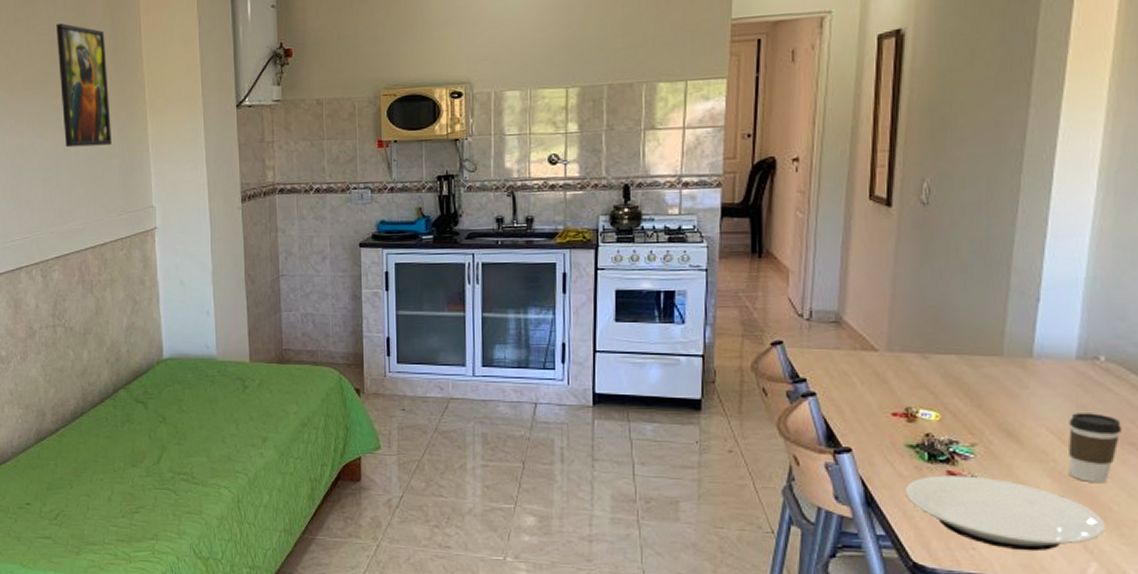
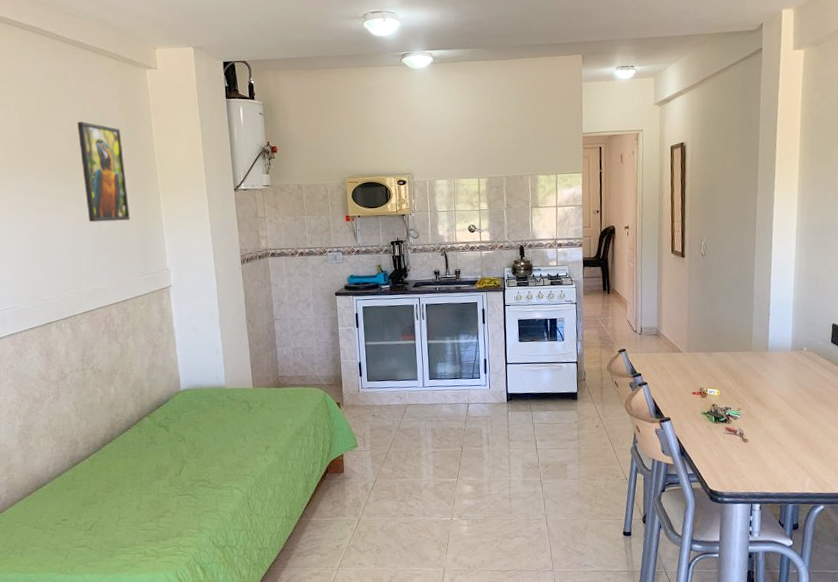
plate: present [905,475,1105,552] -> none [702,429,813,475]
coffee cup: present [1069,413,1122,482] -> none [790,383,818,427]

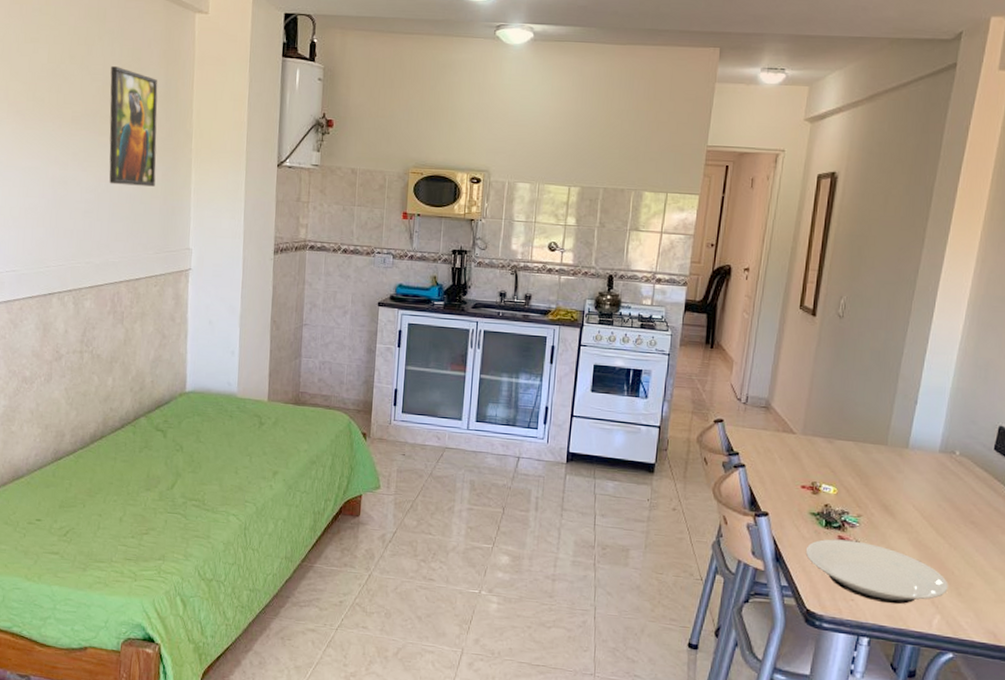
plate: none [702,429,813,475] -> present [805,539,948,605]

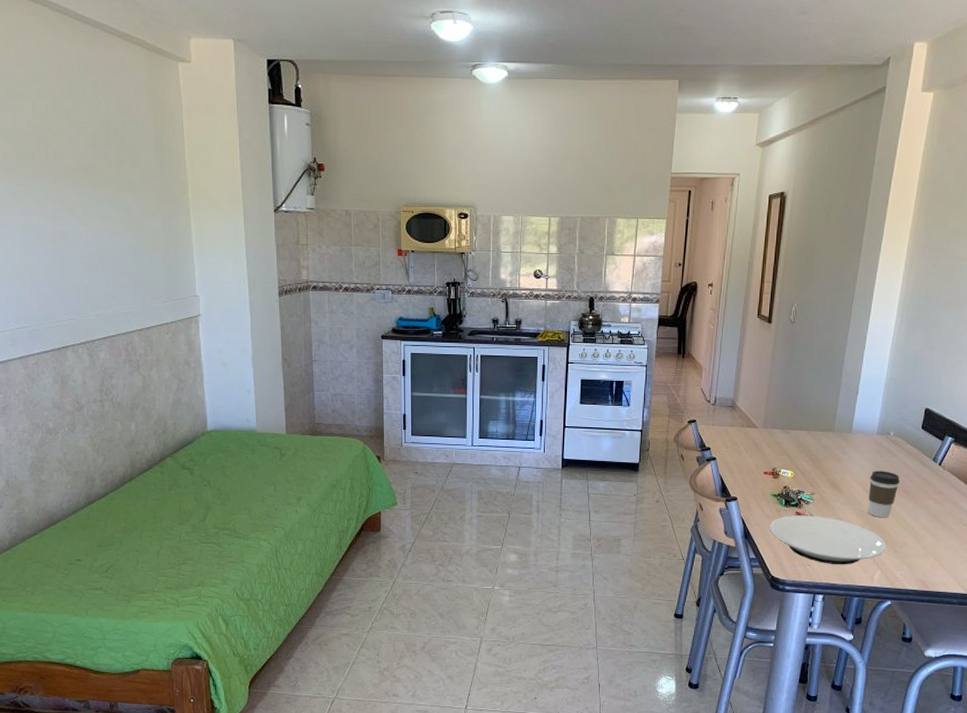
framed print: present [109,65,158,187] -> none [99,118,156,237]
coffee cup: none [926,495,967,552] -> present [868,471,900,517]

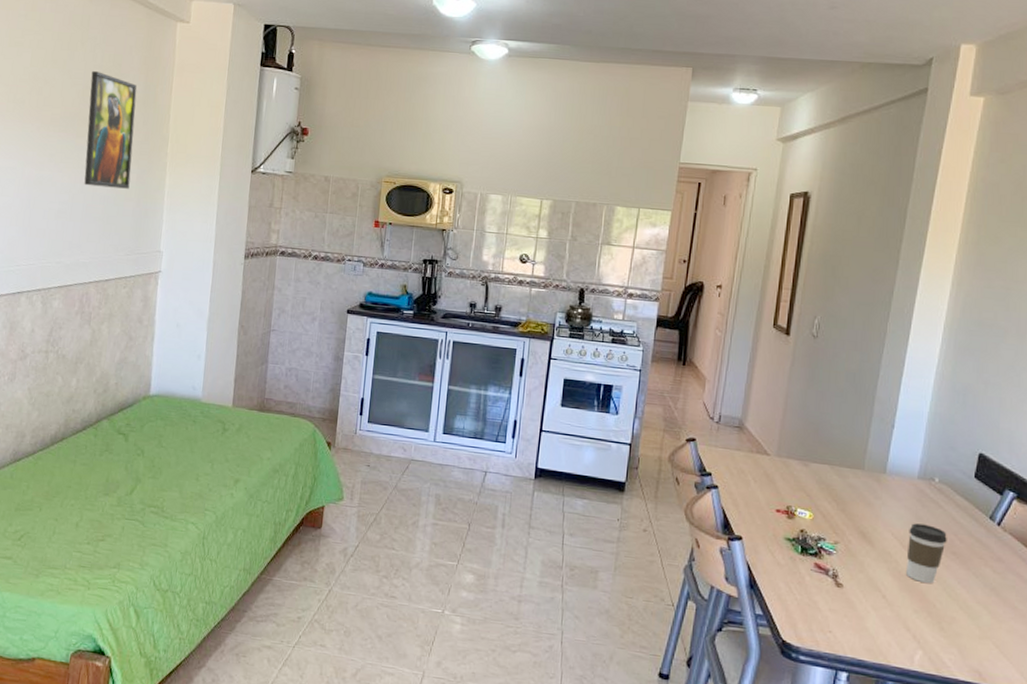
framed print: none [99,118,156,237] -> present [84,70,137,189]
plate: present [769,515,886,565] -> none [781,566,930,638]

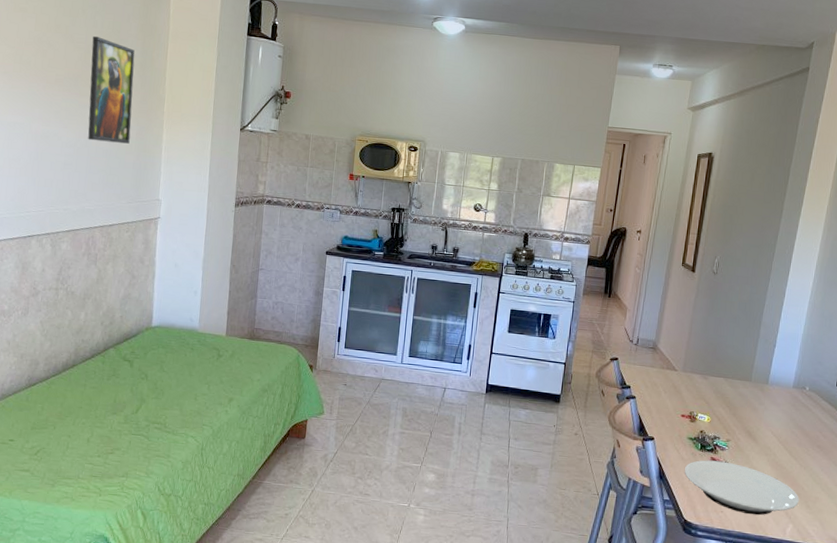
plate: none [781,566,930,638] -> present [684,460,799,515]
coffee cup: present [906,523,947,583] -> none [782,423,814,471]

